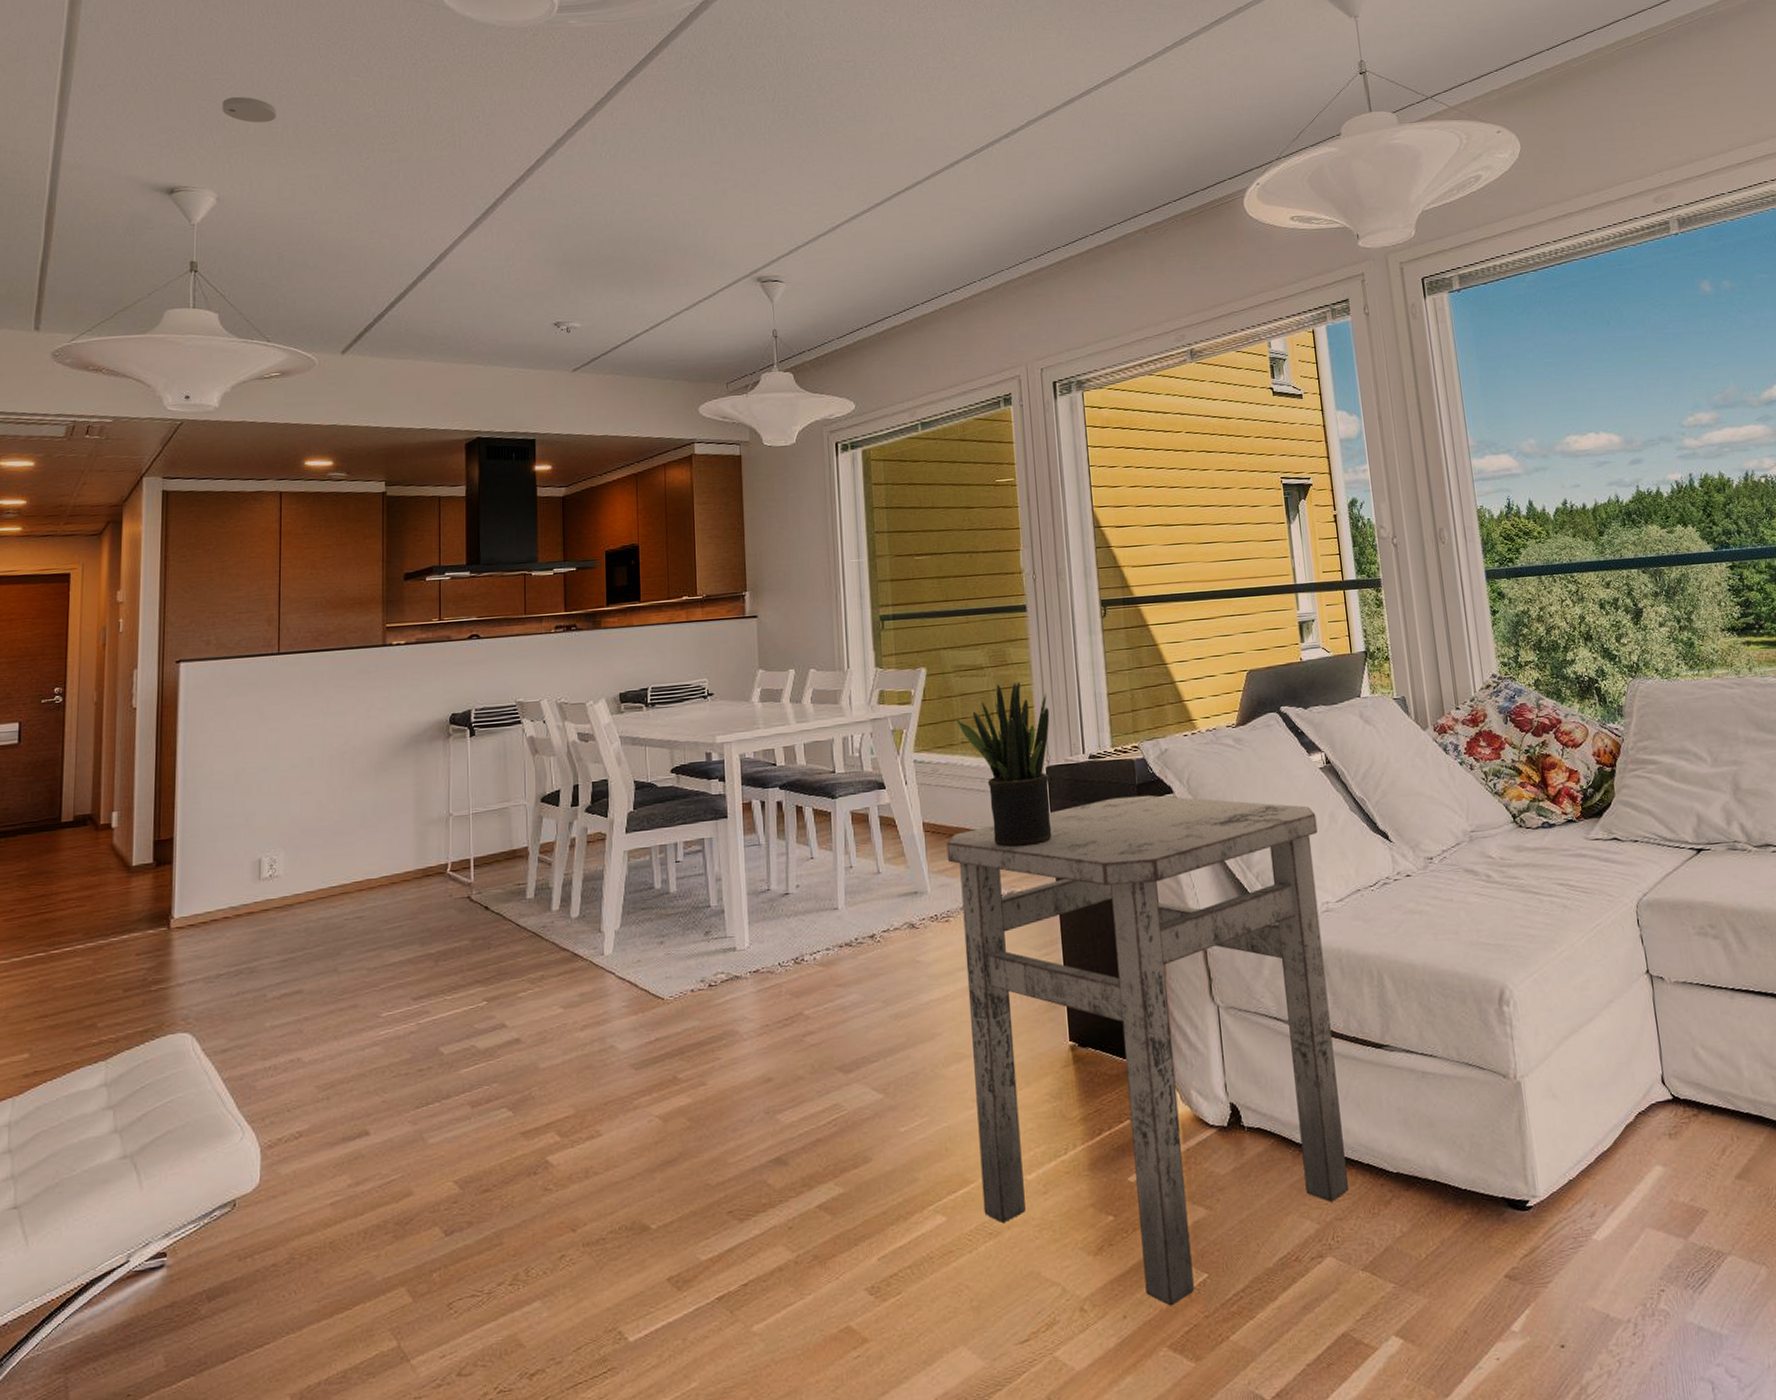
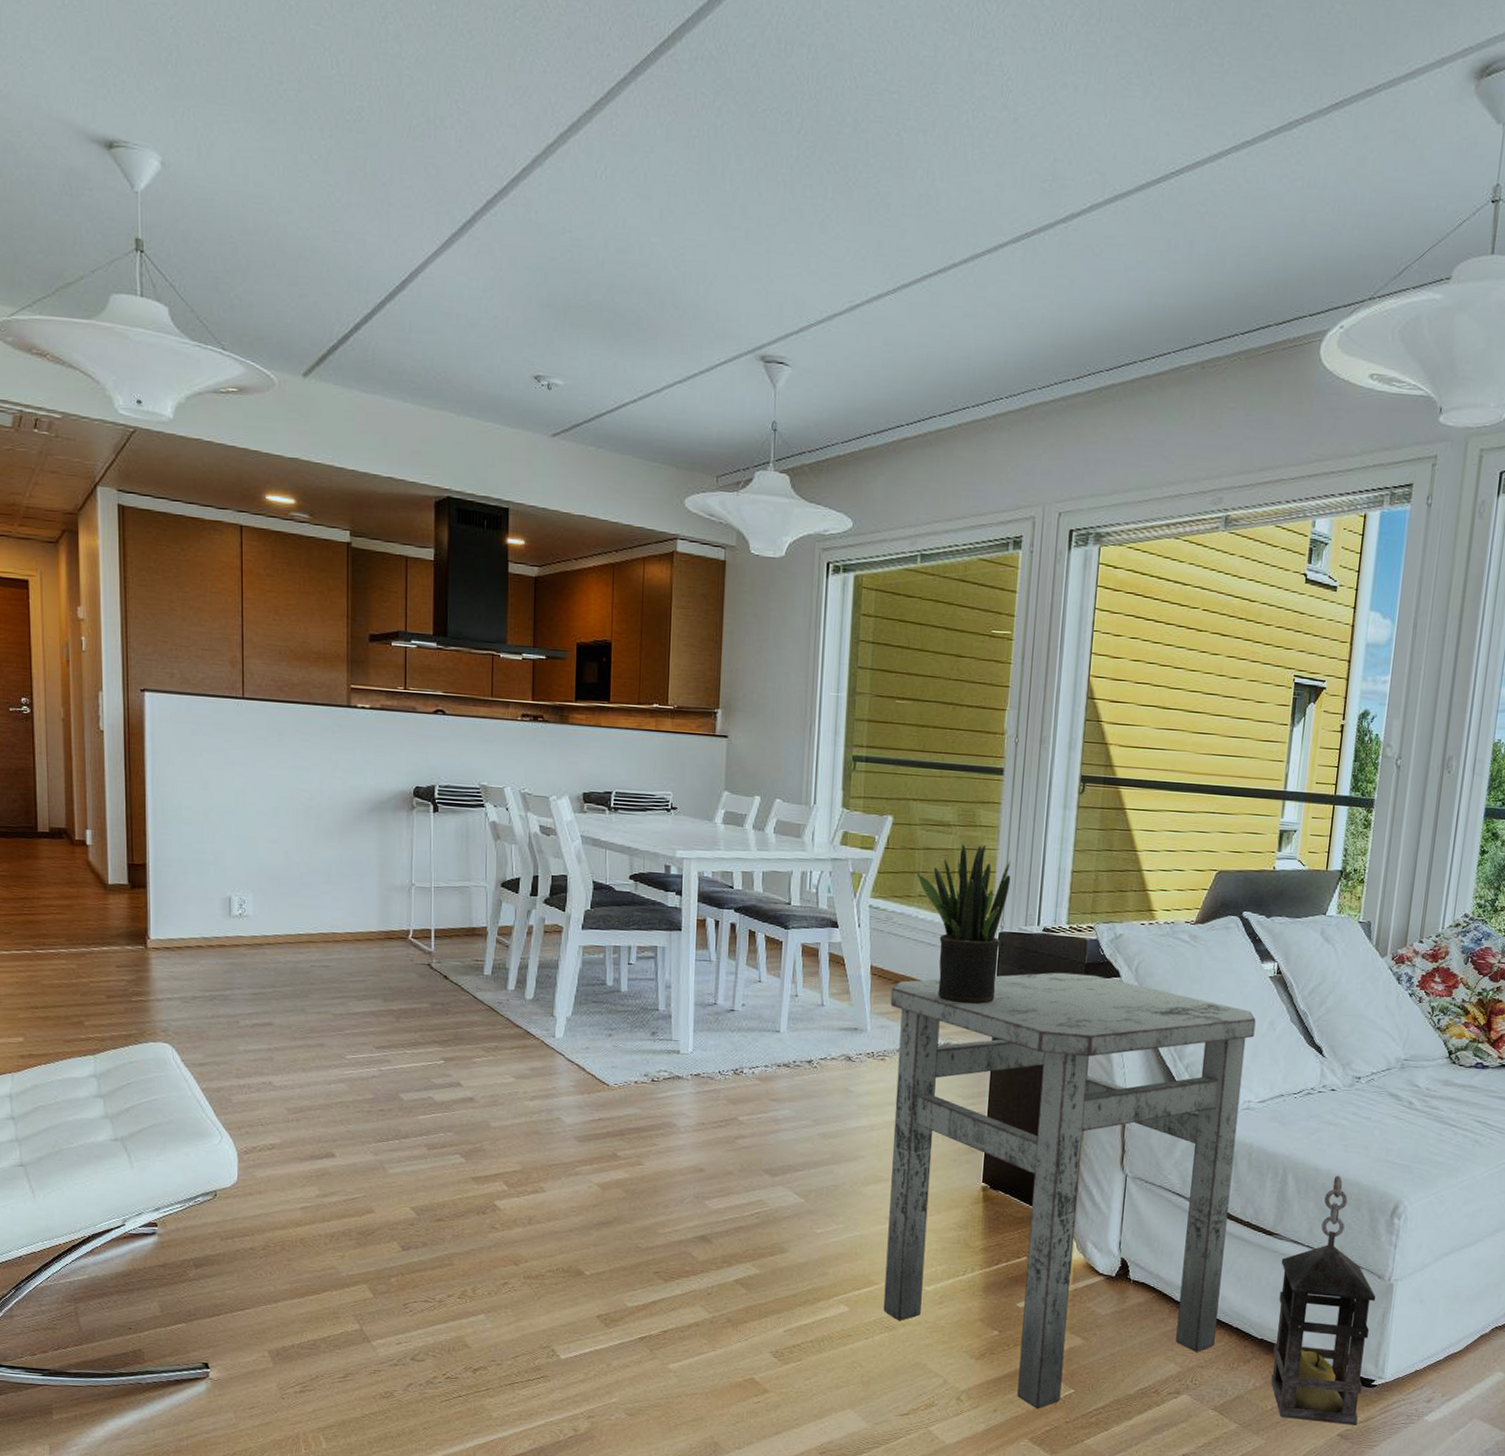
smoke detector: present [222,96,276,123] -> none [163,30,226,71]
lantern: none [1397,967,1523,1267] -> present [1271,1175,1376,1426]

